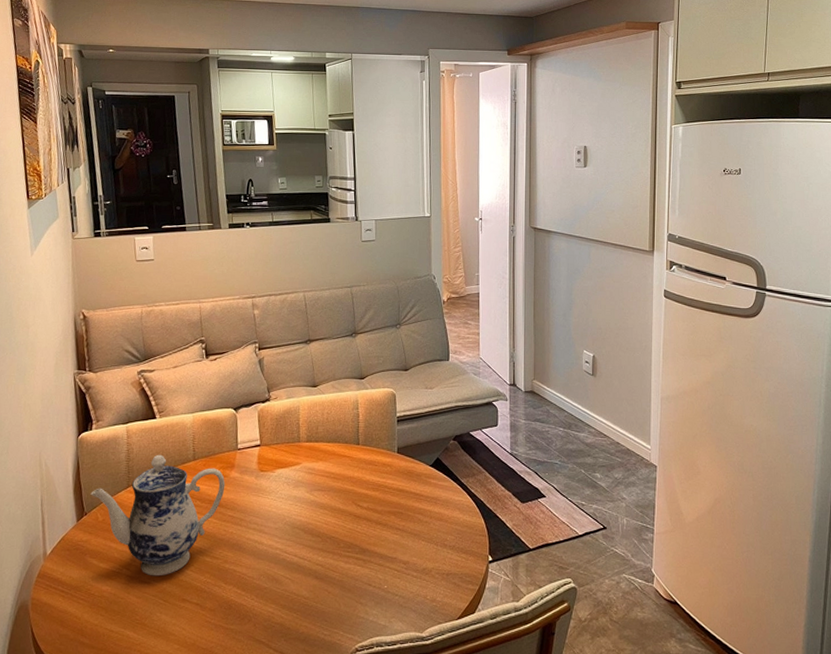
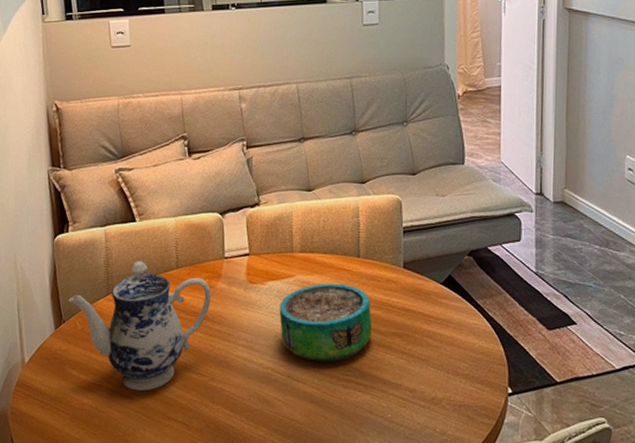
decorative bowl: none [287,469,370,541] -> present [279,283,372,363]

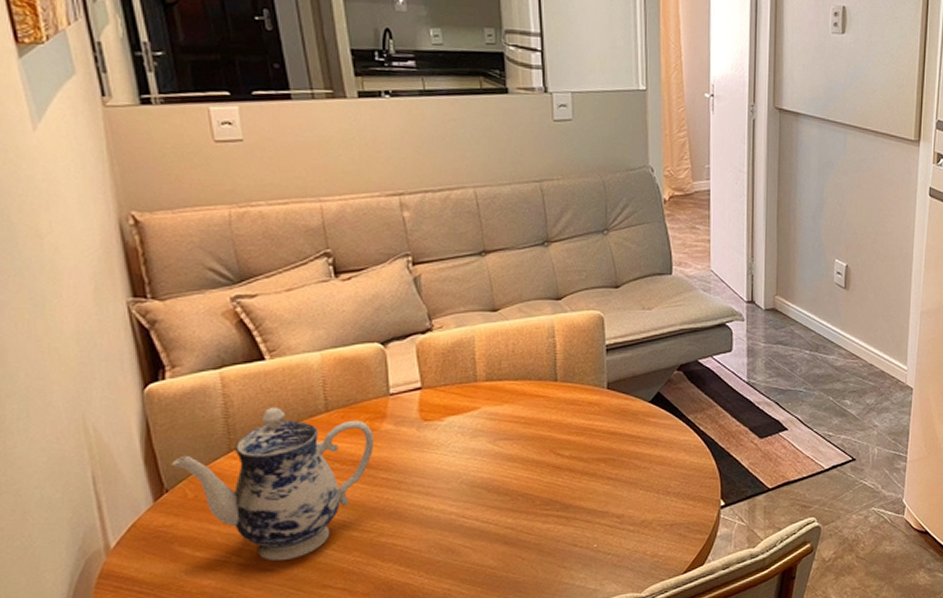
decorative bowl: present [279,283,372,363] -> none [462,411,573,500]

